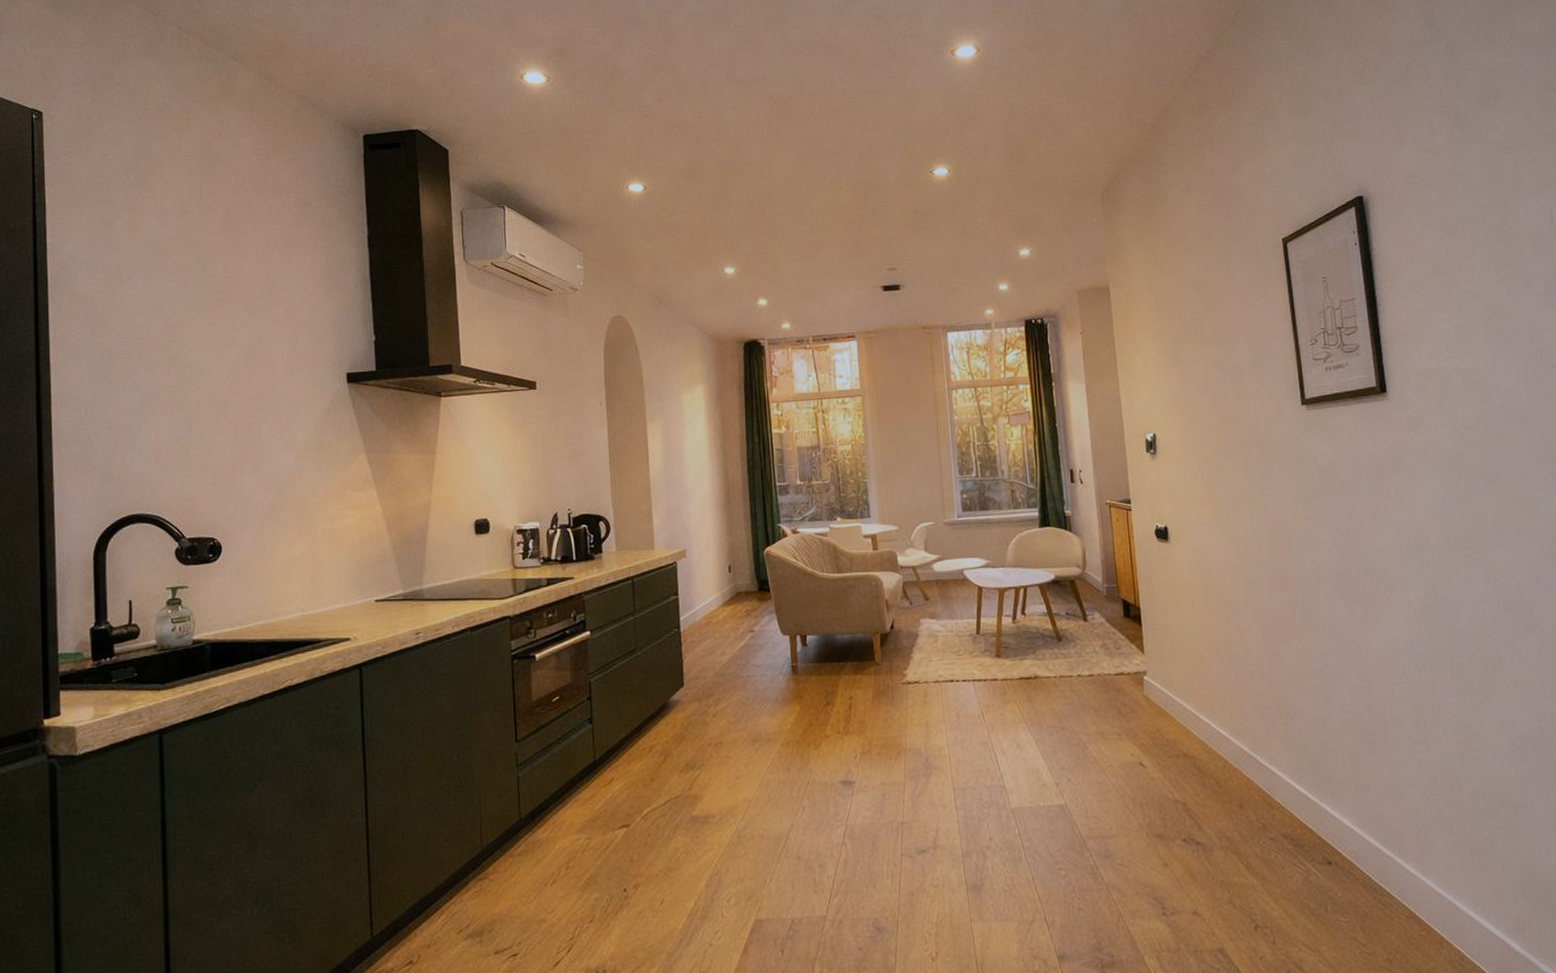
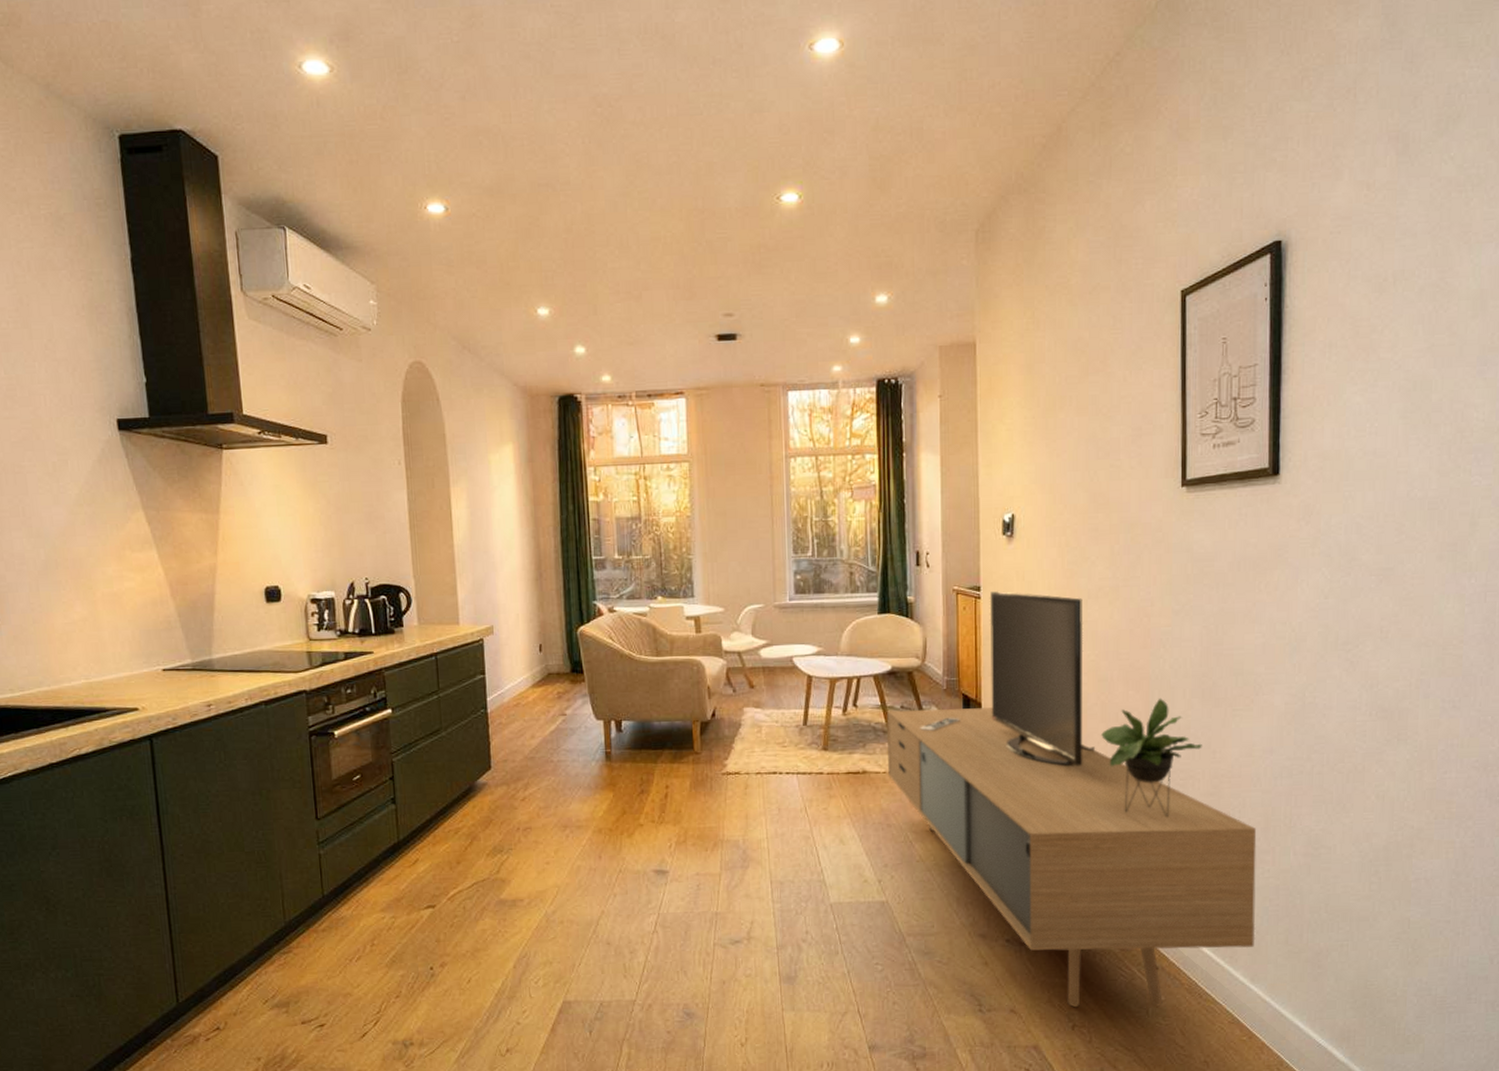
media console: none [1053,503,1421,907] -> present [887,591,1257,1008]

